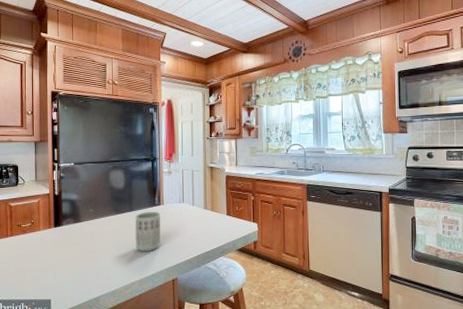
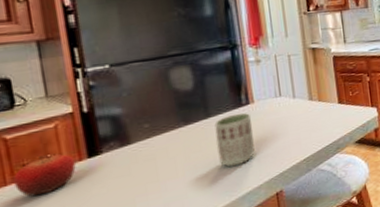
fruit: none [12,221,47,248] -> present [13,154,76,197]

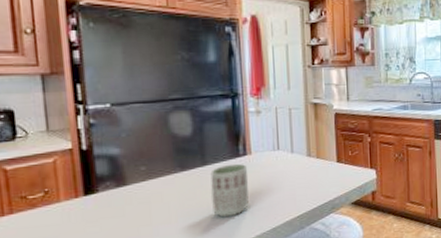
fruit: present [13,154,76,197] -> none [11,189,72,230]

